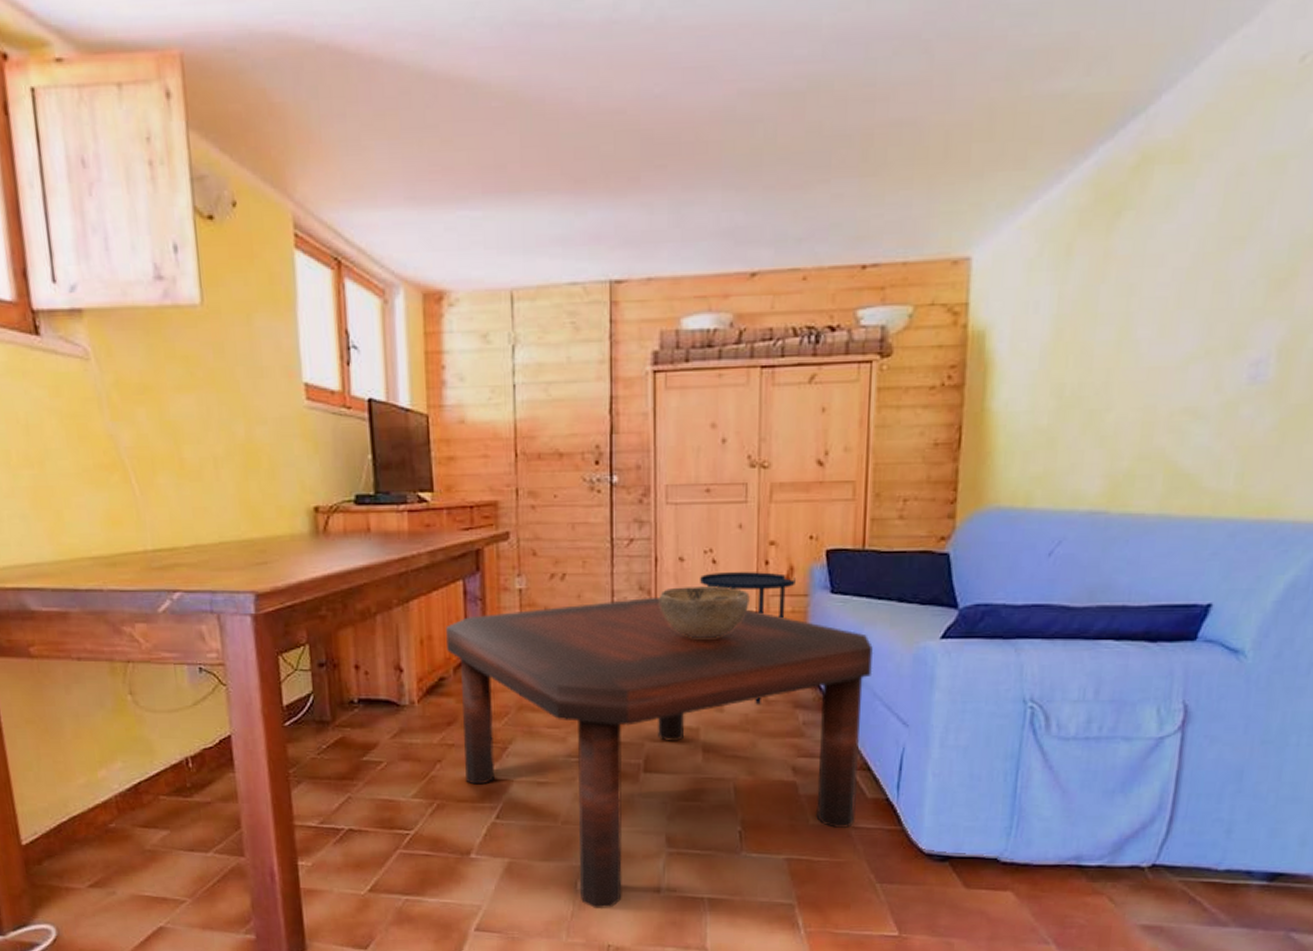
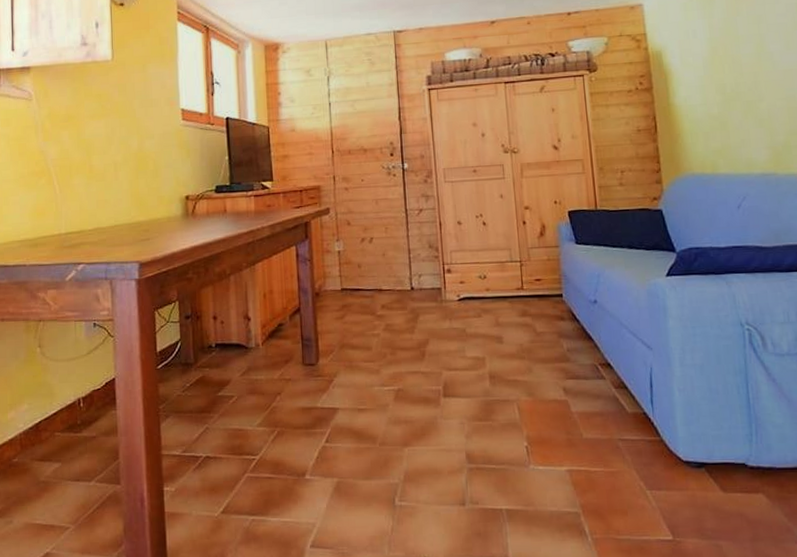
coffee table: present [446,598,874,909] -> none [283,253,621,523]
decorative bowl: present [660,585,750,639] -> none [445,242,515,285]
side table: present [700,572,796,705] -> none [475,230,548,336]

